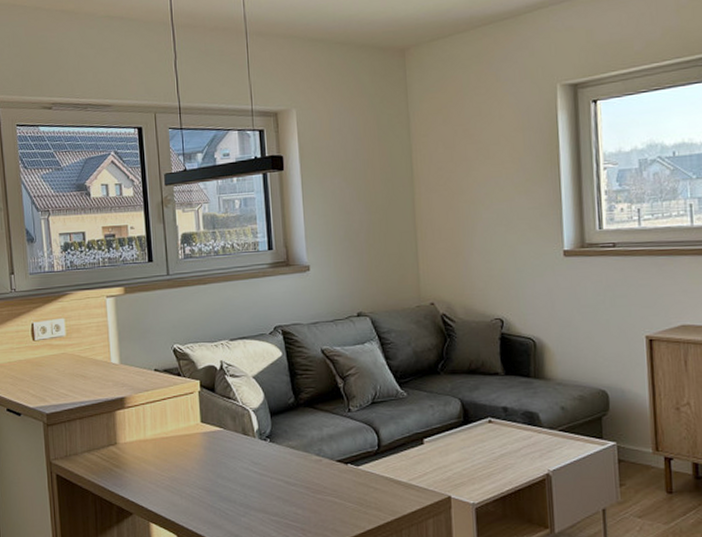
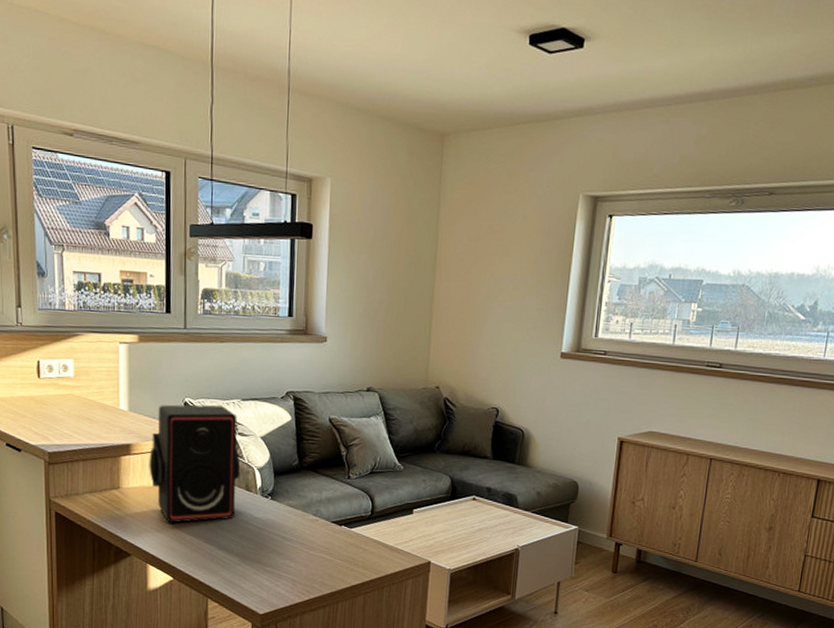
stereo: none [143,348,235,477] -> present [149,404,240,523]

